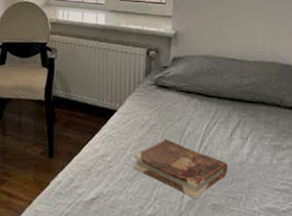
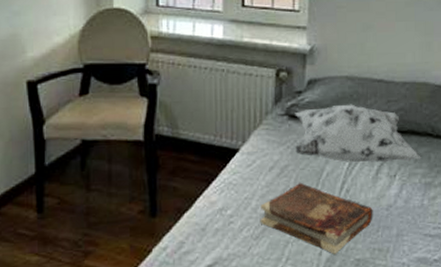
decorative pillow: none [162,78,270,127] -> present [295,104,421,163]

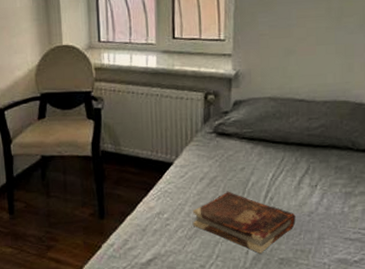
decorative pillow: present [295,104,421,163] -> none [222,122,342,175]

